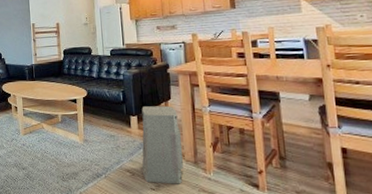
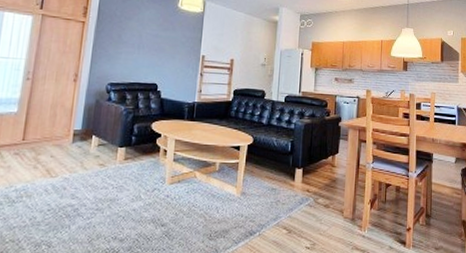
air purifier: present [141,105,184,184] -> none [299,159,343,242]

